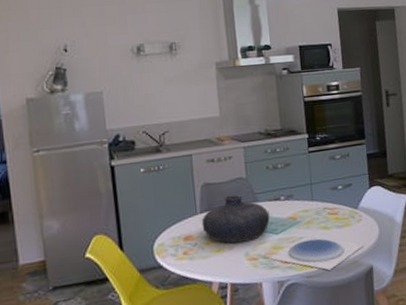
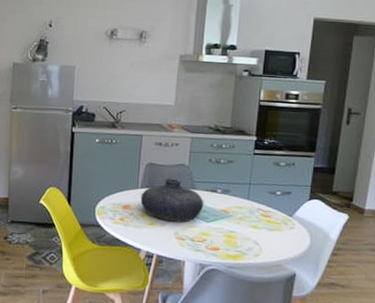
plate: present [268,236,364,270] -> none [195,230,291,266]

